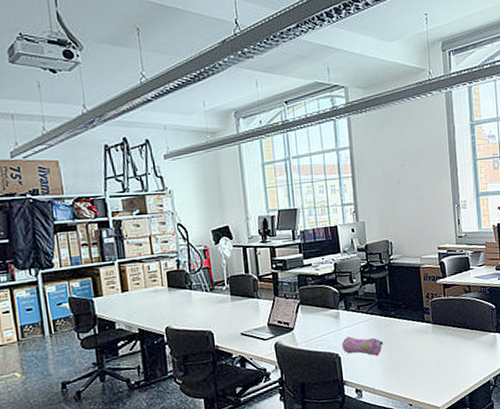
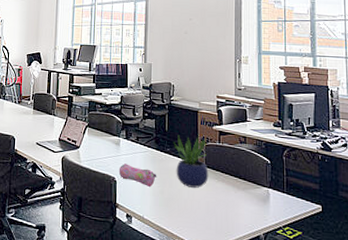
potted plant: none [397,294,437,348] -> present [173,135,209,188]

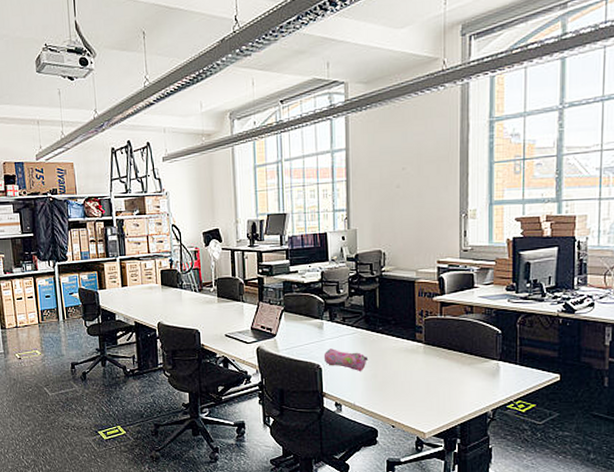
potted plant: present [173,135,209,188] -> none [386,311,429,368]

